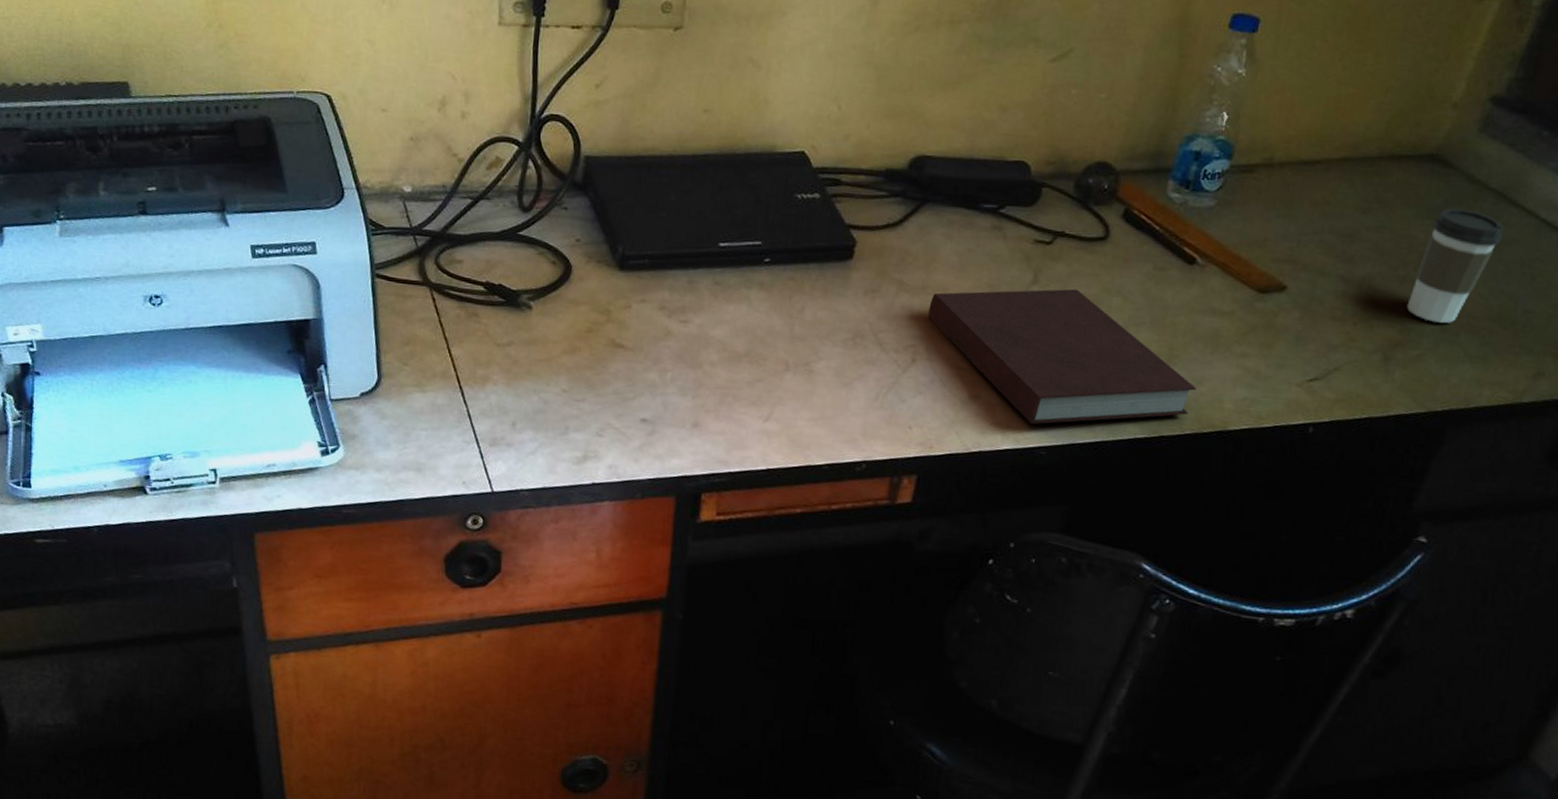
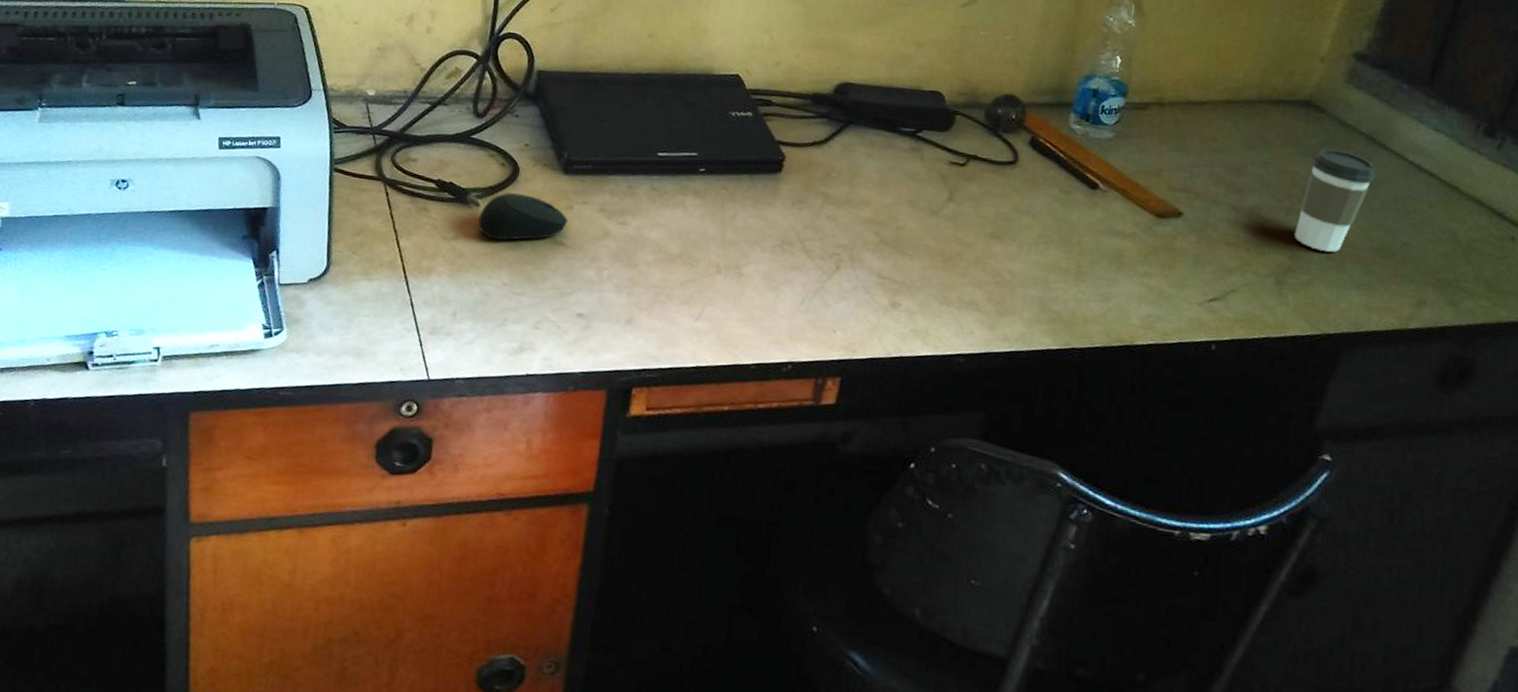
computer mouse: none [532,293,627,345] -> present [478,193,568,240]
notebook: present [928,288,1197,424] -> none [851,206,1105,333]

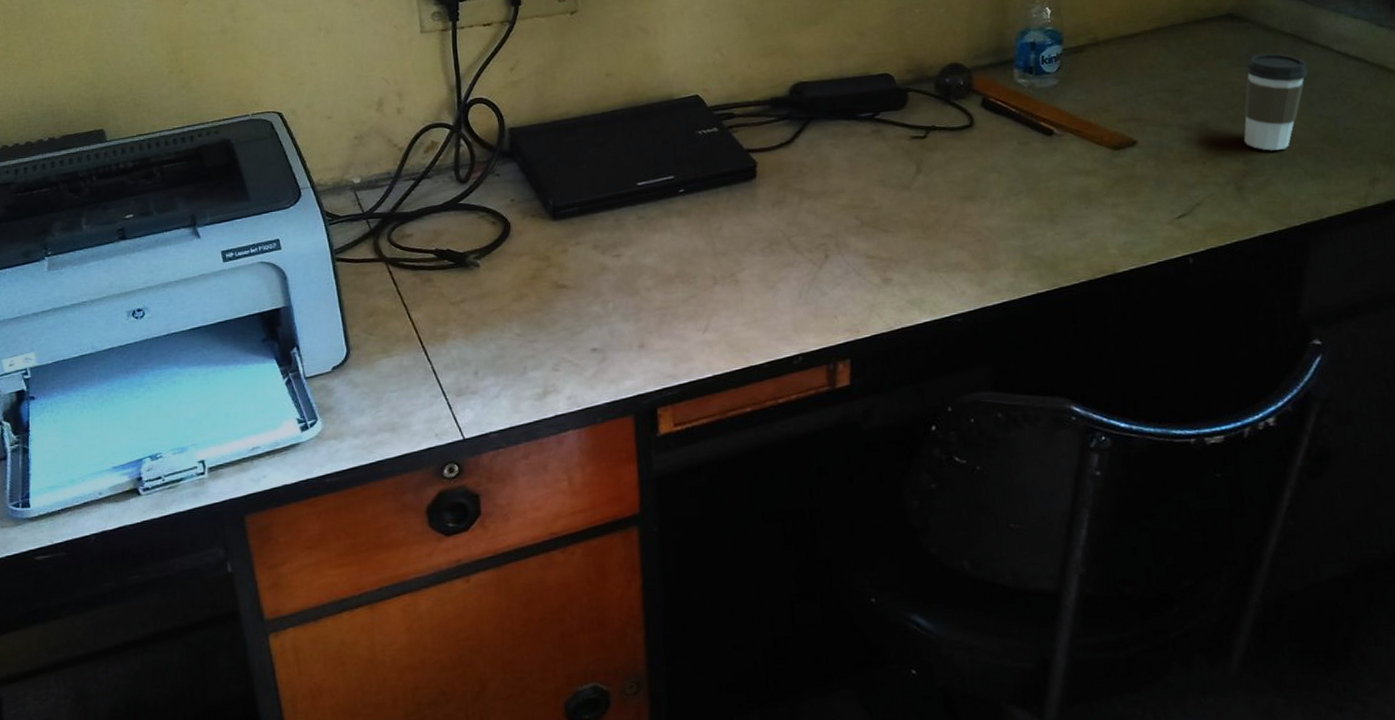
computer mouse: present [478,193,568,240] -> none [481,247,566,295]

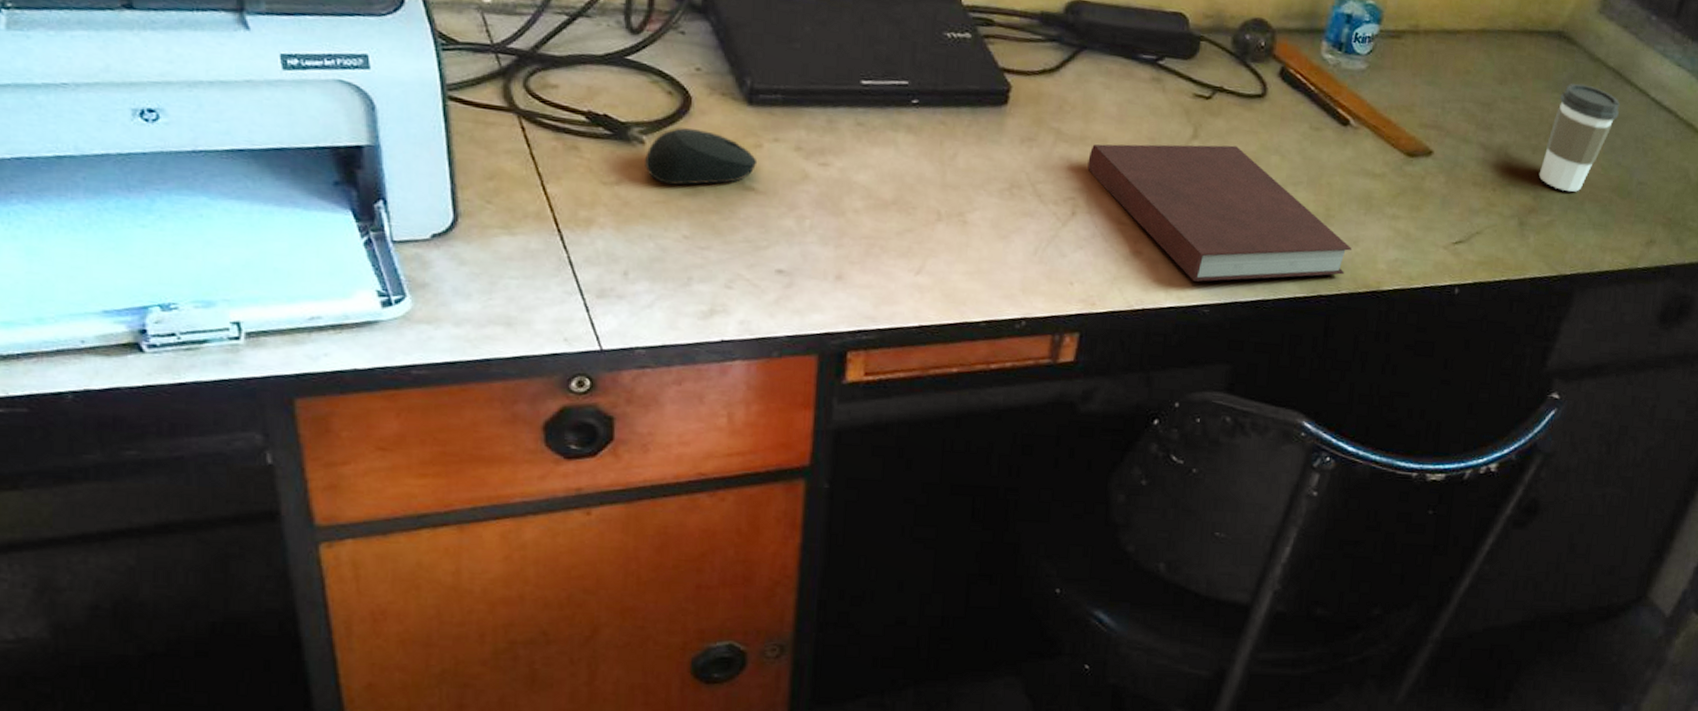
computer mouse: none [481,247,566,295] -> present [645,127,758,185]
notebook: none [830,172,1082,296] -> present [1087,144,1353,282]

